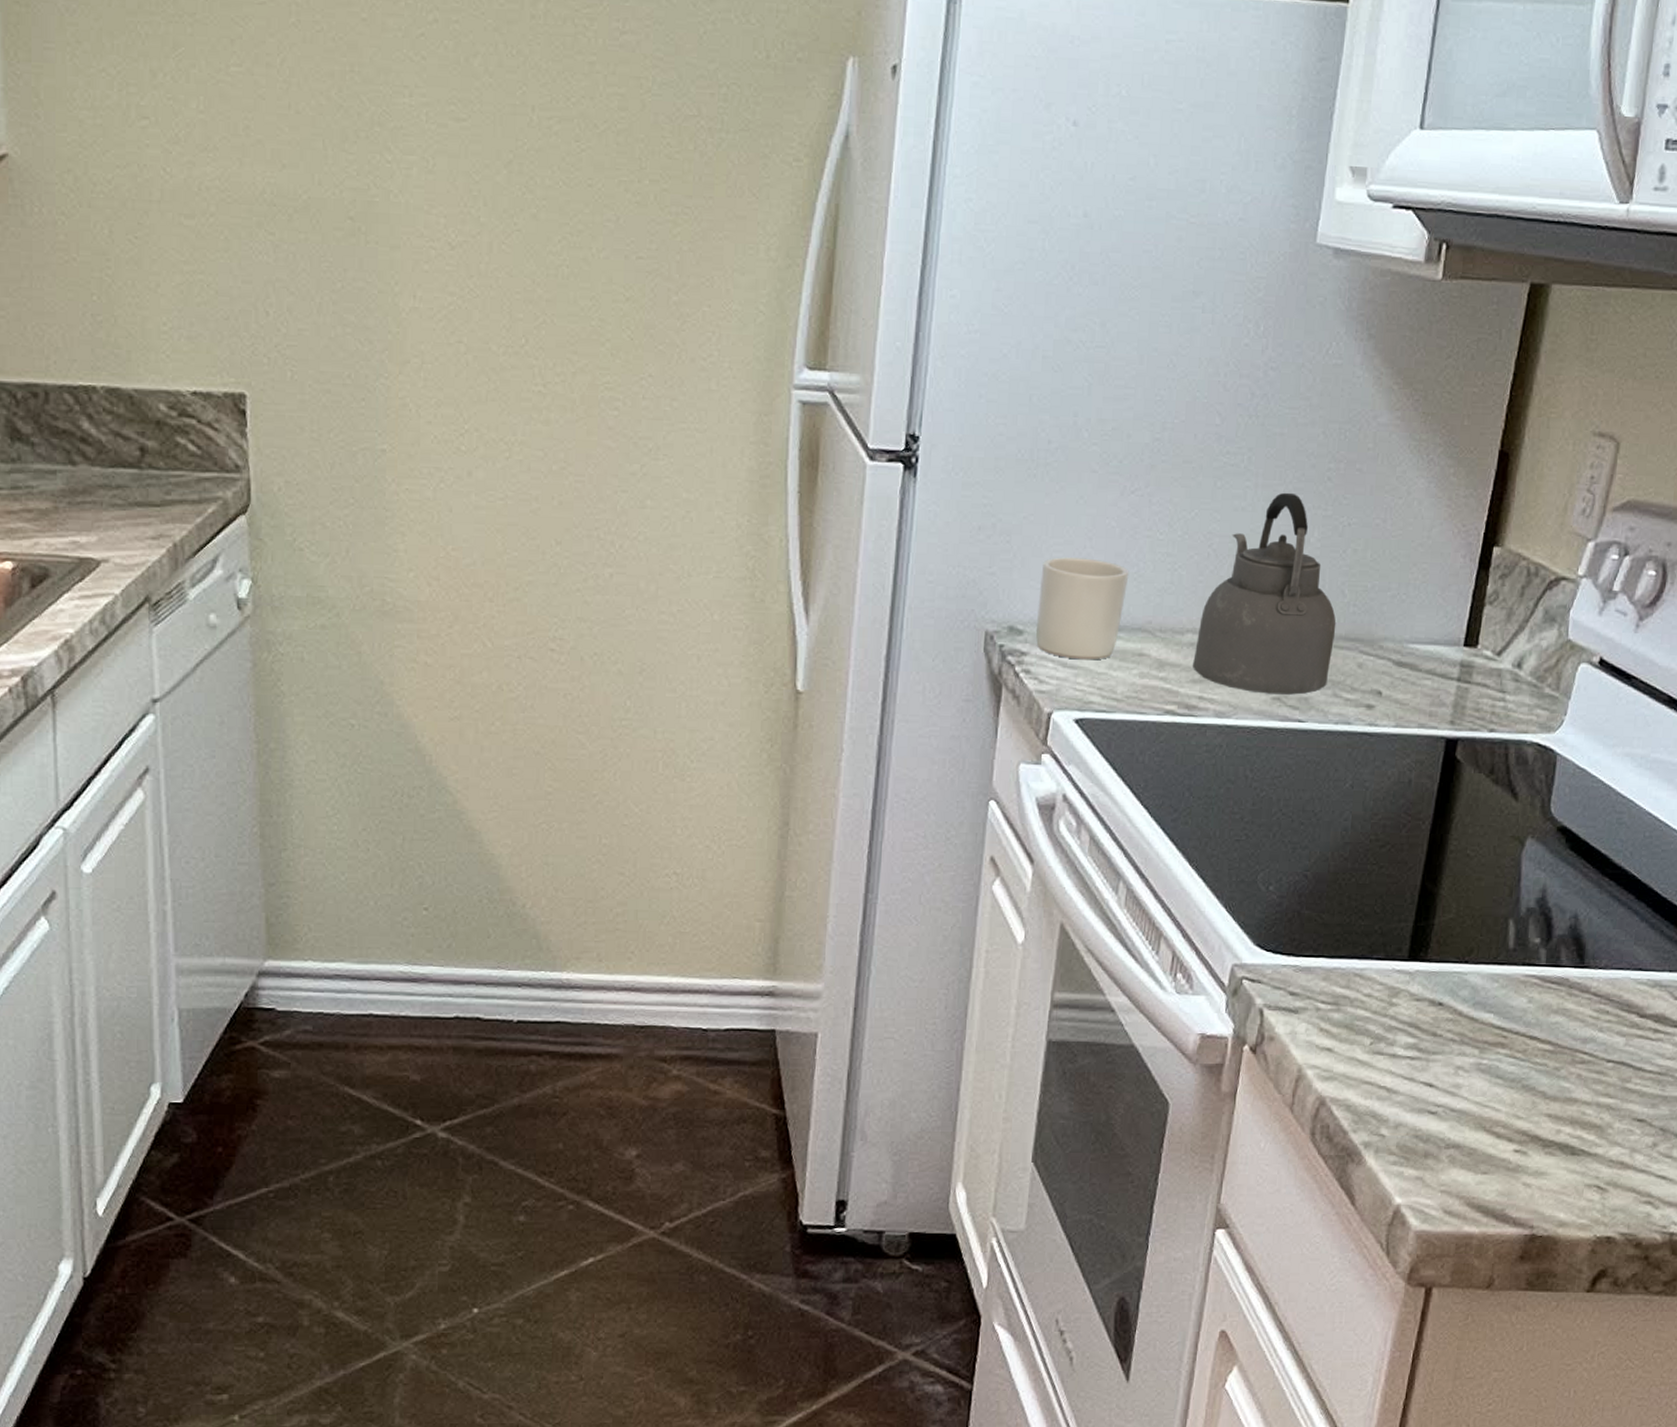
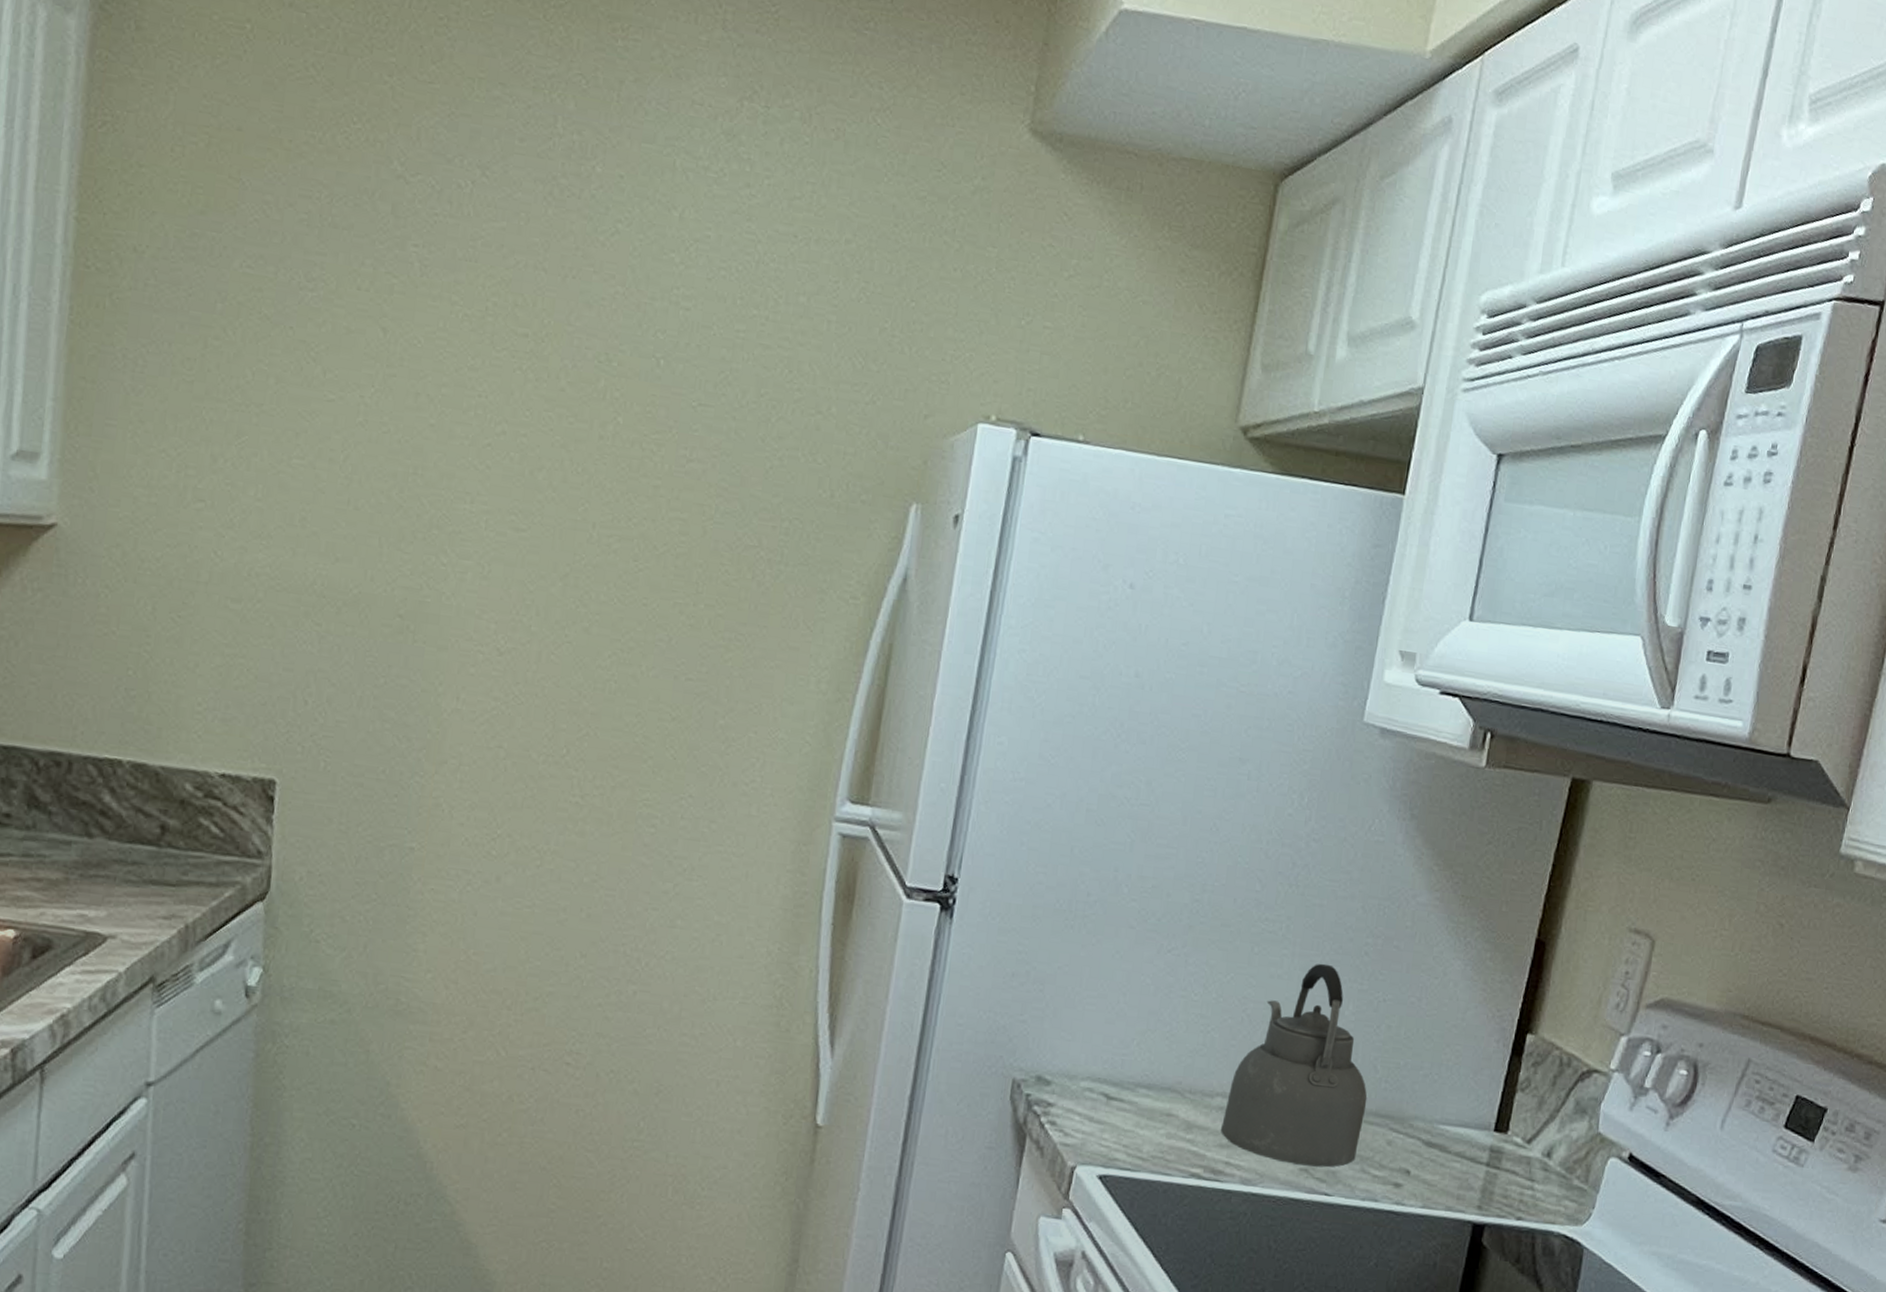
mug: present [1035,557,1129,660] -> none [1063,1010,1162,1117]

